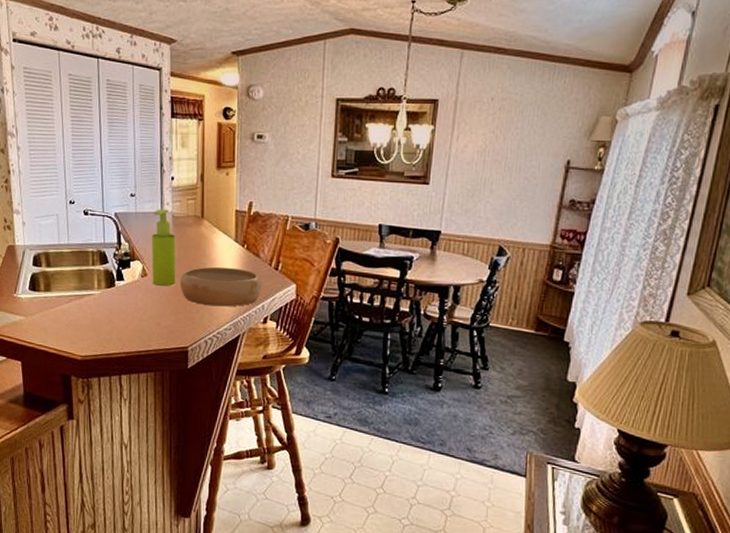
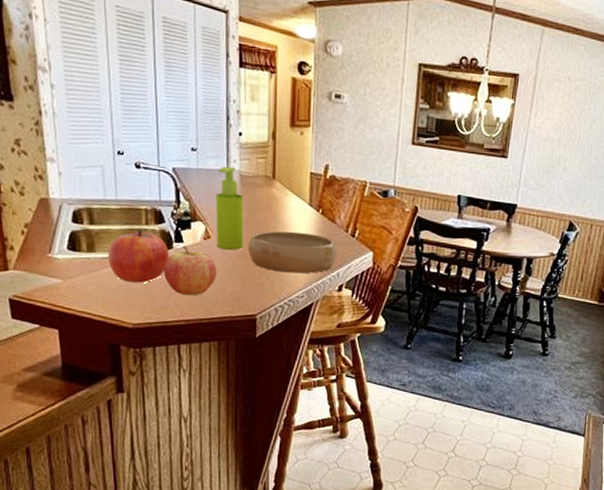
fruit: none [61,270,112,319] -> present [108,229,169,283]
fruit: none [107,283,153,330] -> present [164,245,217,296]

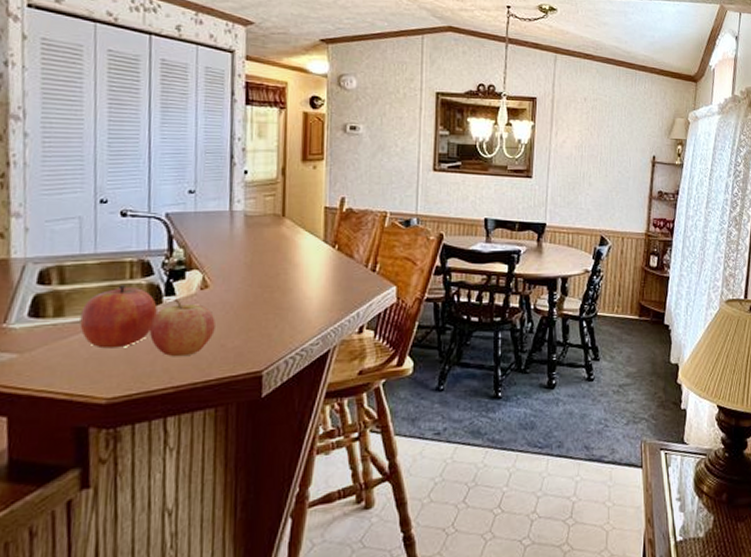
soap dispenser: present [215,166,244,251] -> none [215,207,249,300]
bowl: present [248,231,337,274] -> none [253,271,356,318]

